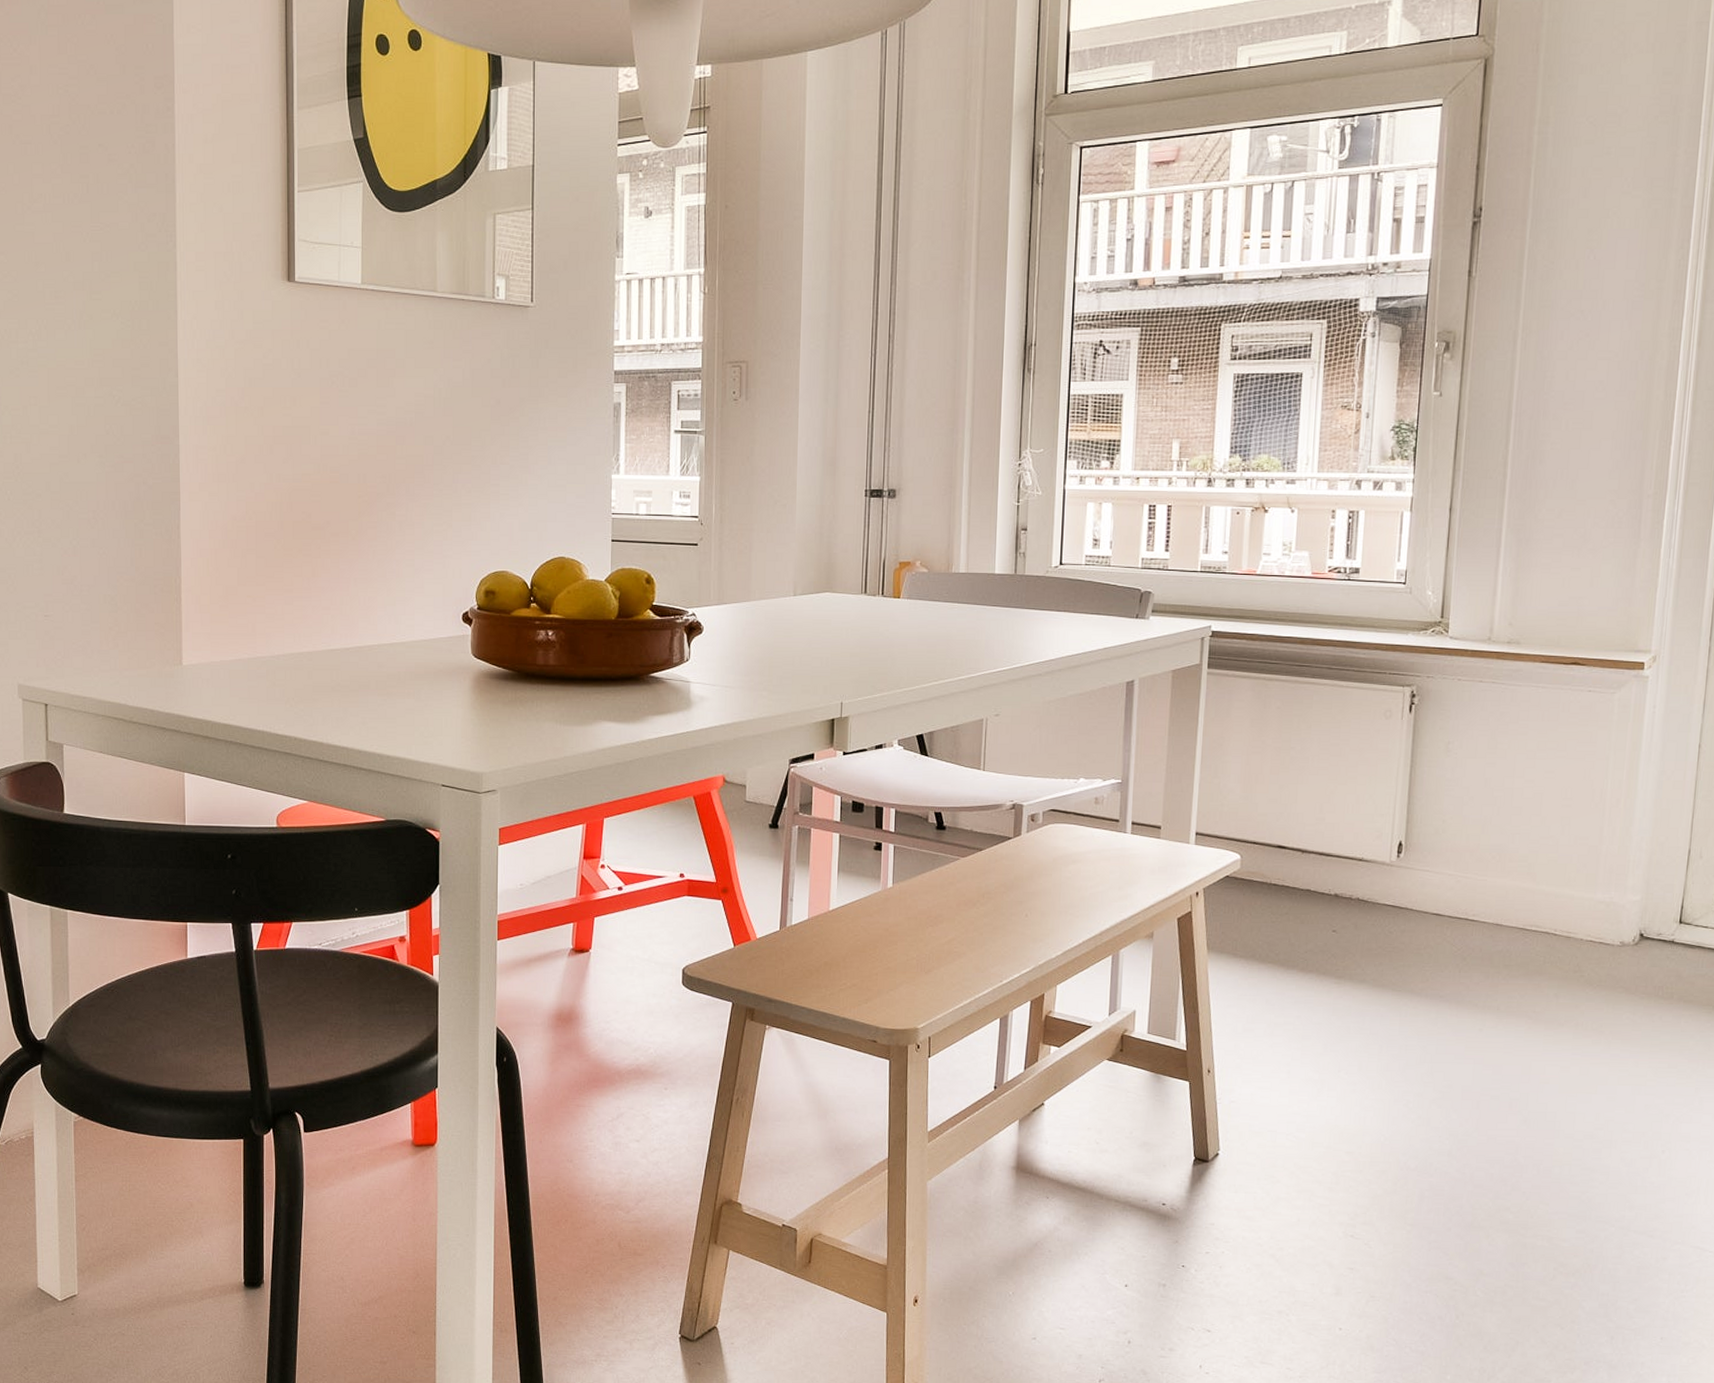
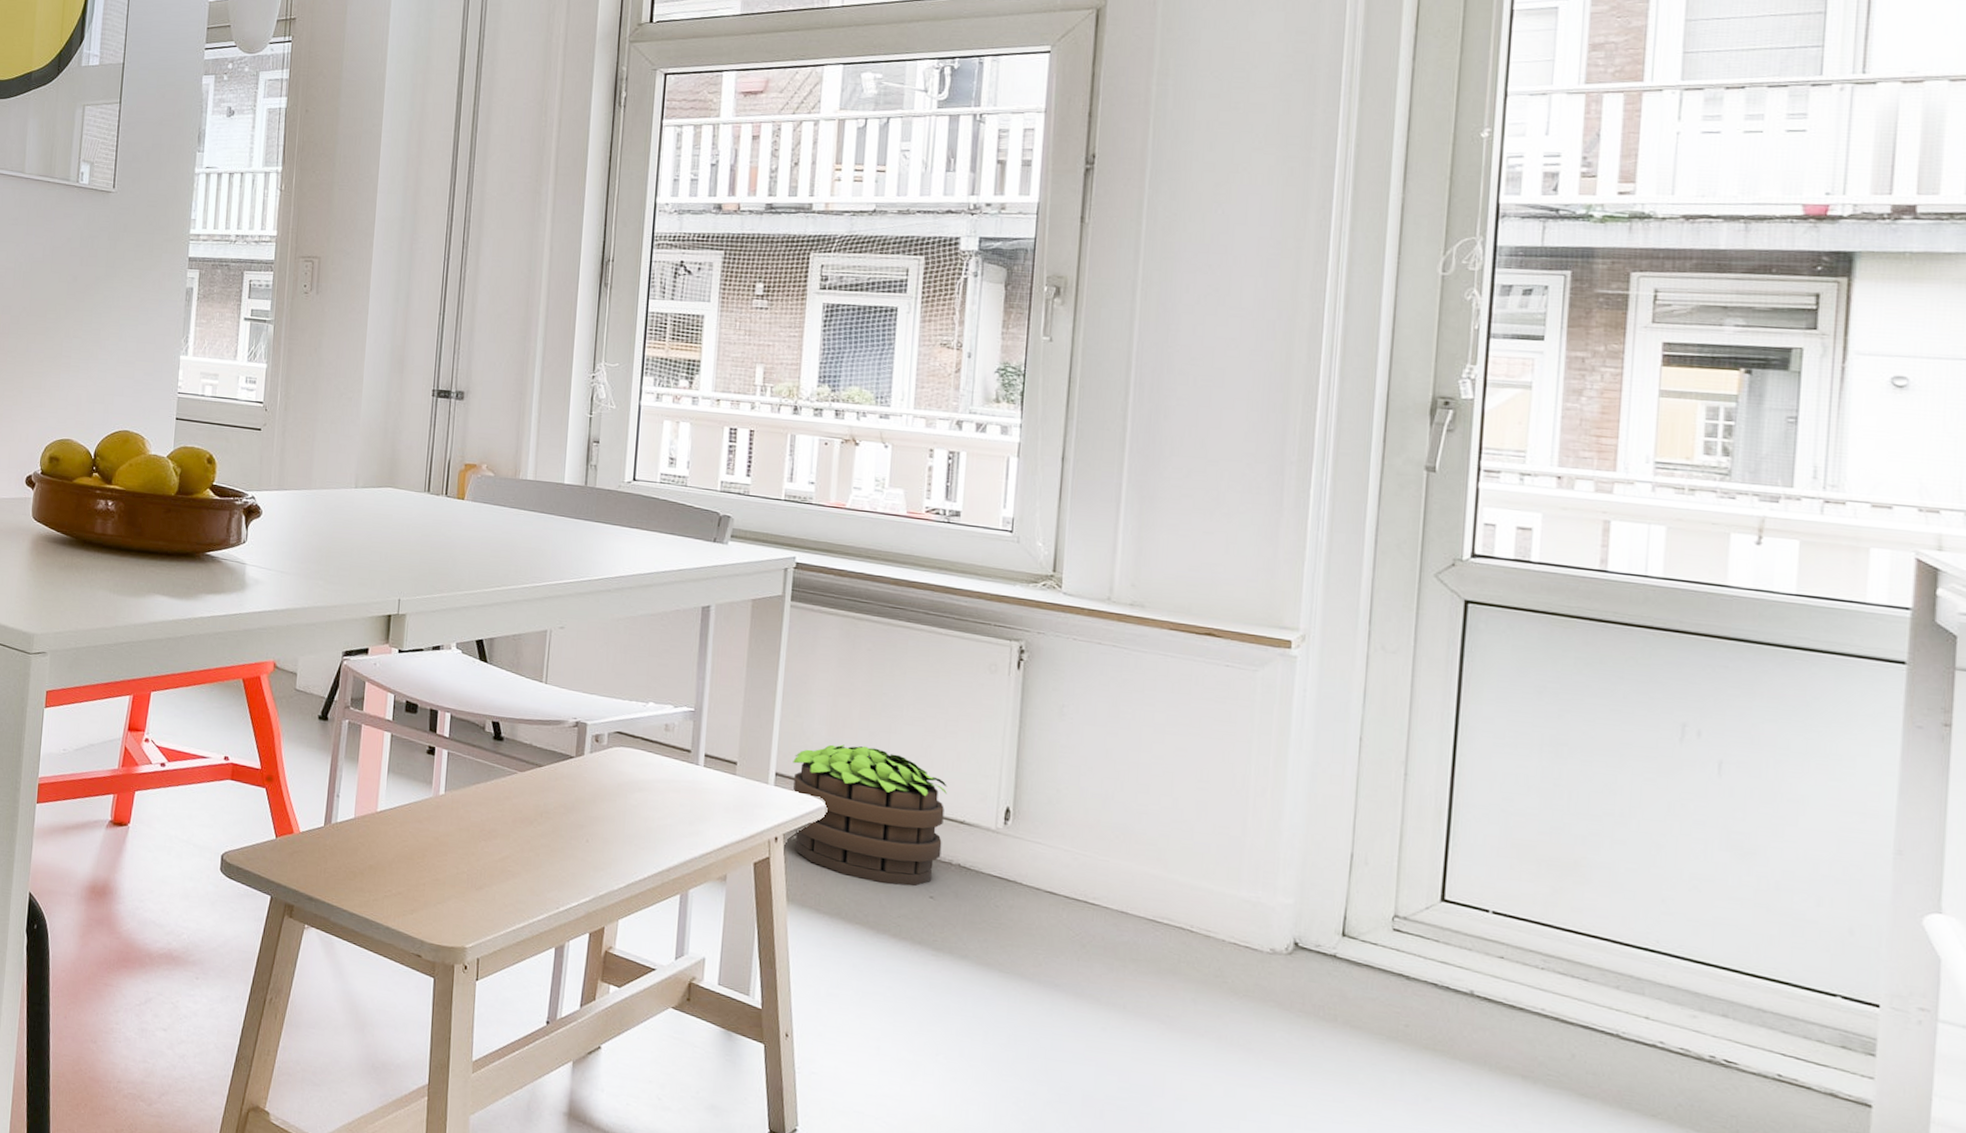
potted plant: none [1211,798,1348,924] -> present [793,744,947,886]

